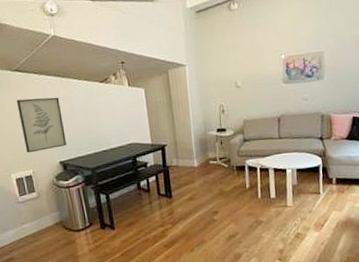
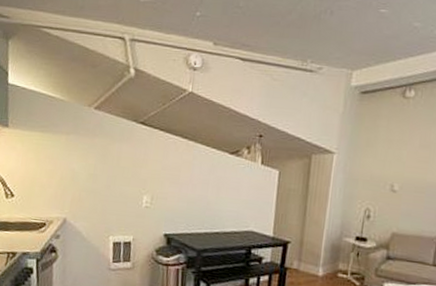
wall art: present [17,97,67,153] -> none [131,155,181,218]

